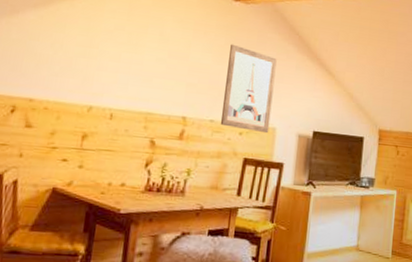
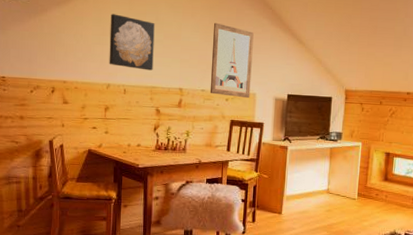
wall art: none [94,23,158,94] -> present [109,14,155,71]

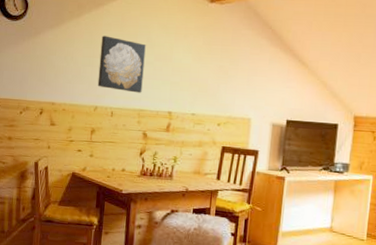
wall art: present [210,22,254,99] -> none [200,43,251,124]

